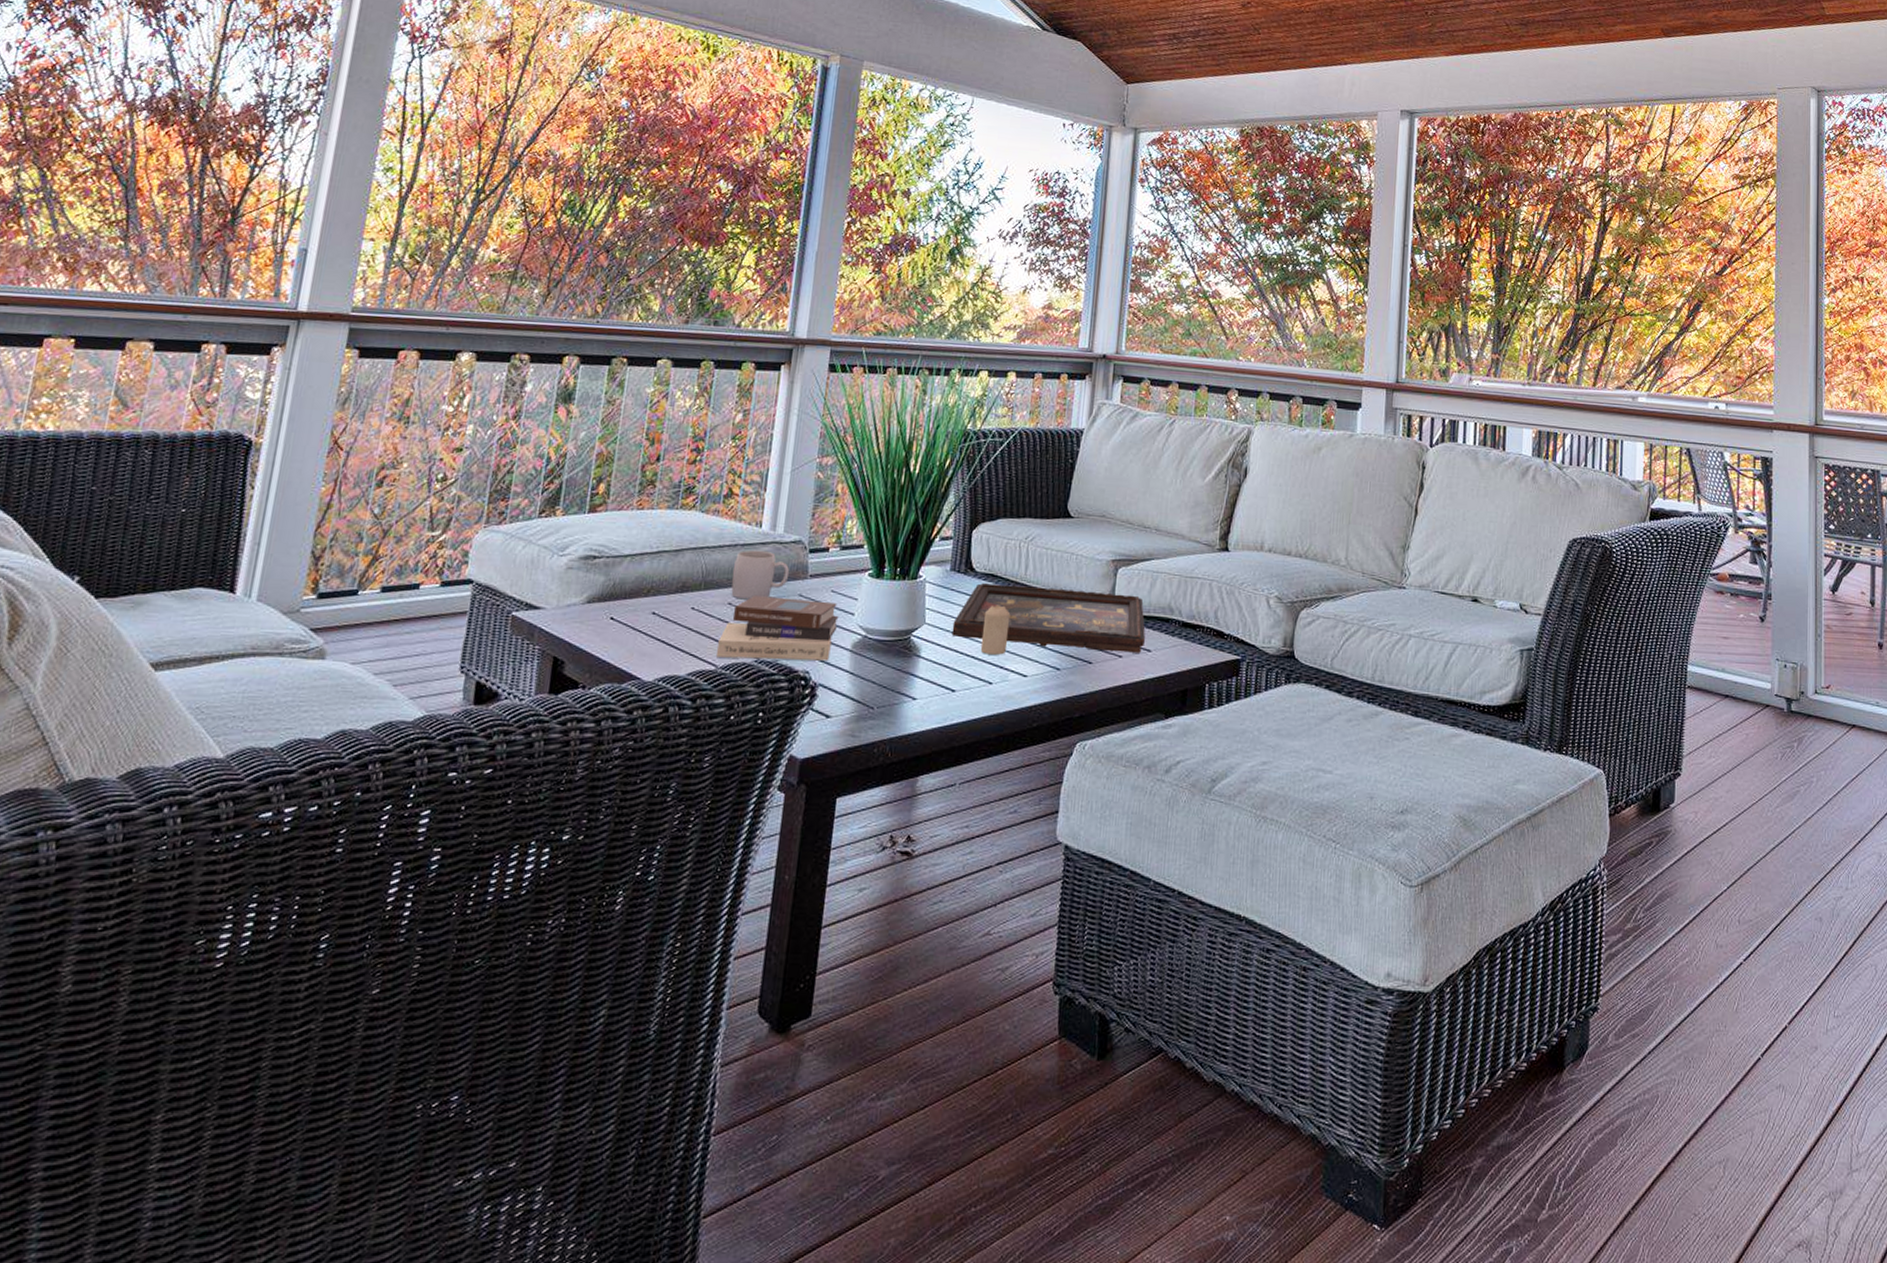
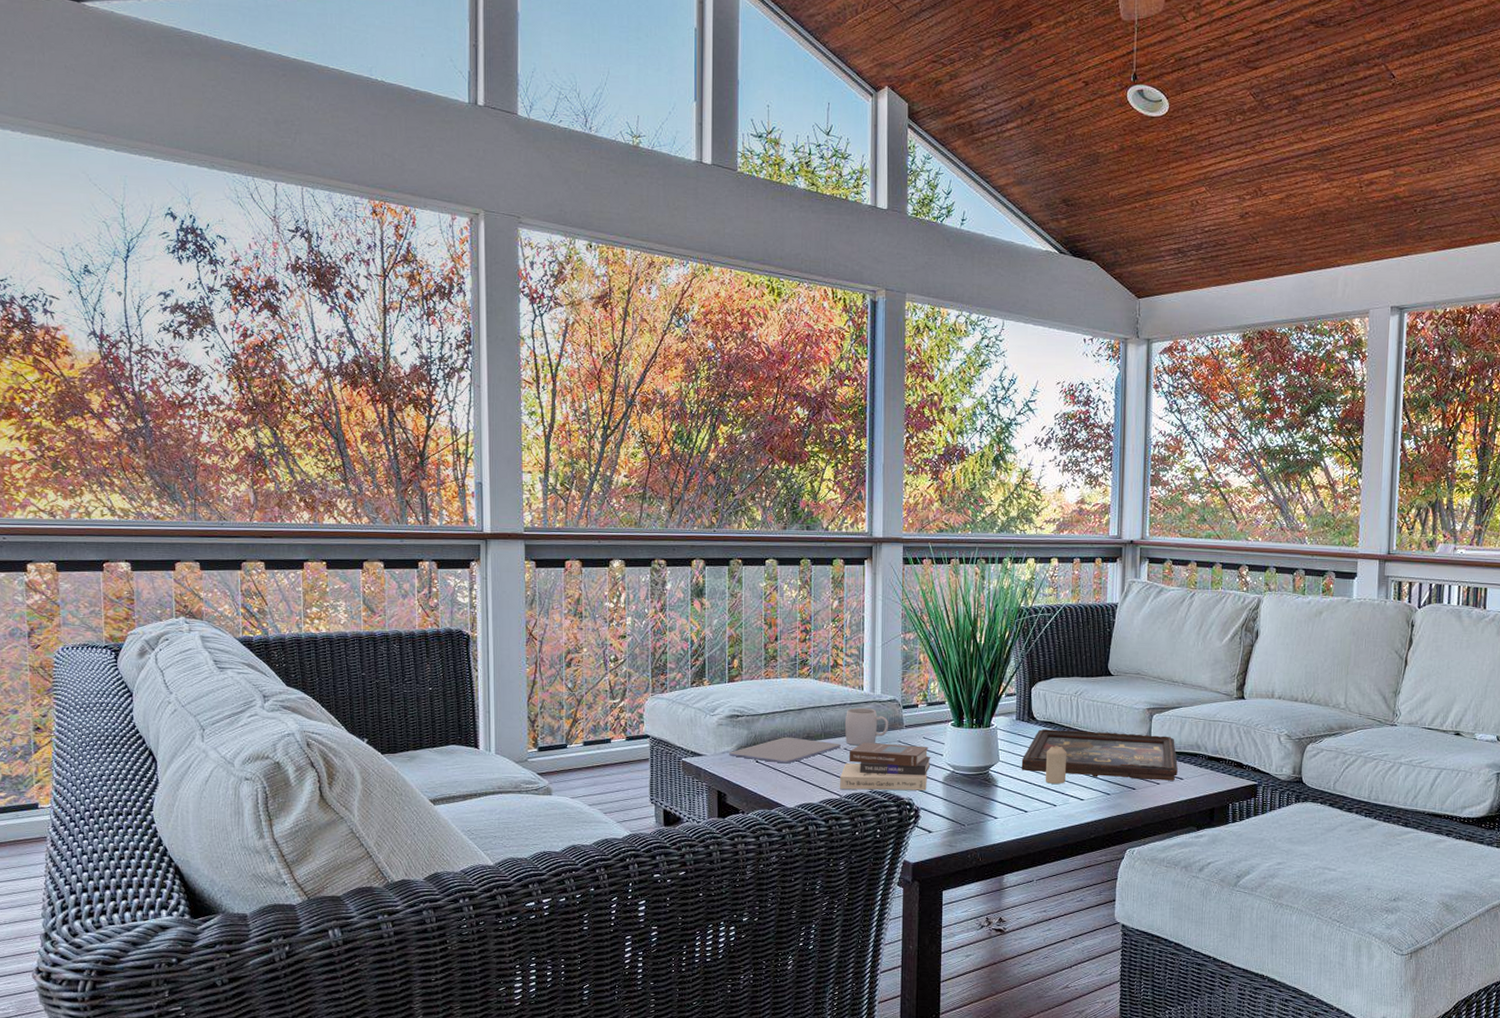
tablet: none [575,586,724,622] -> present [728,737,841,764]

